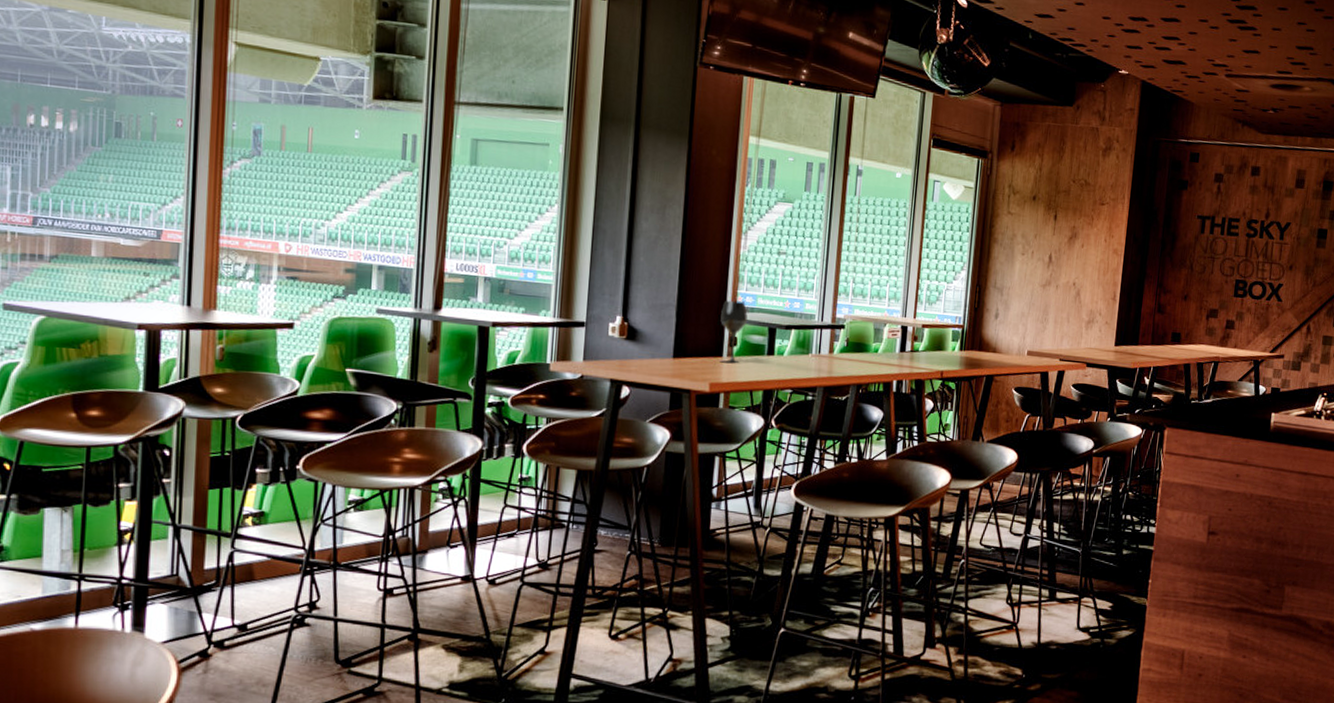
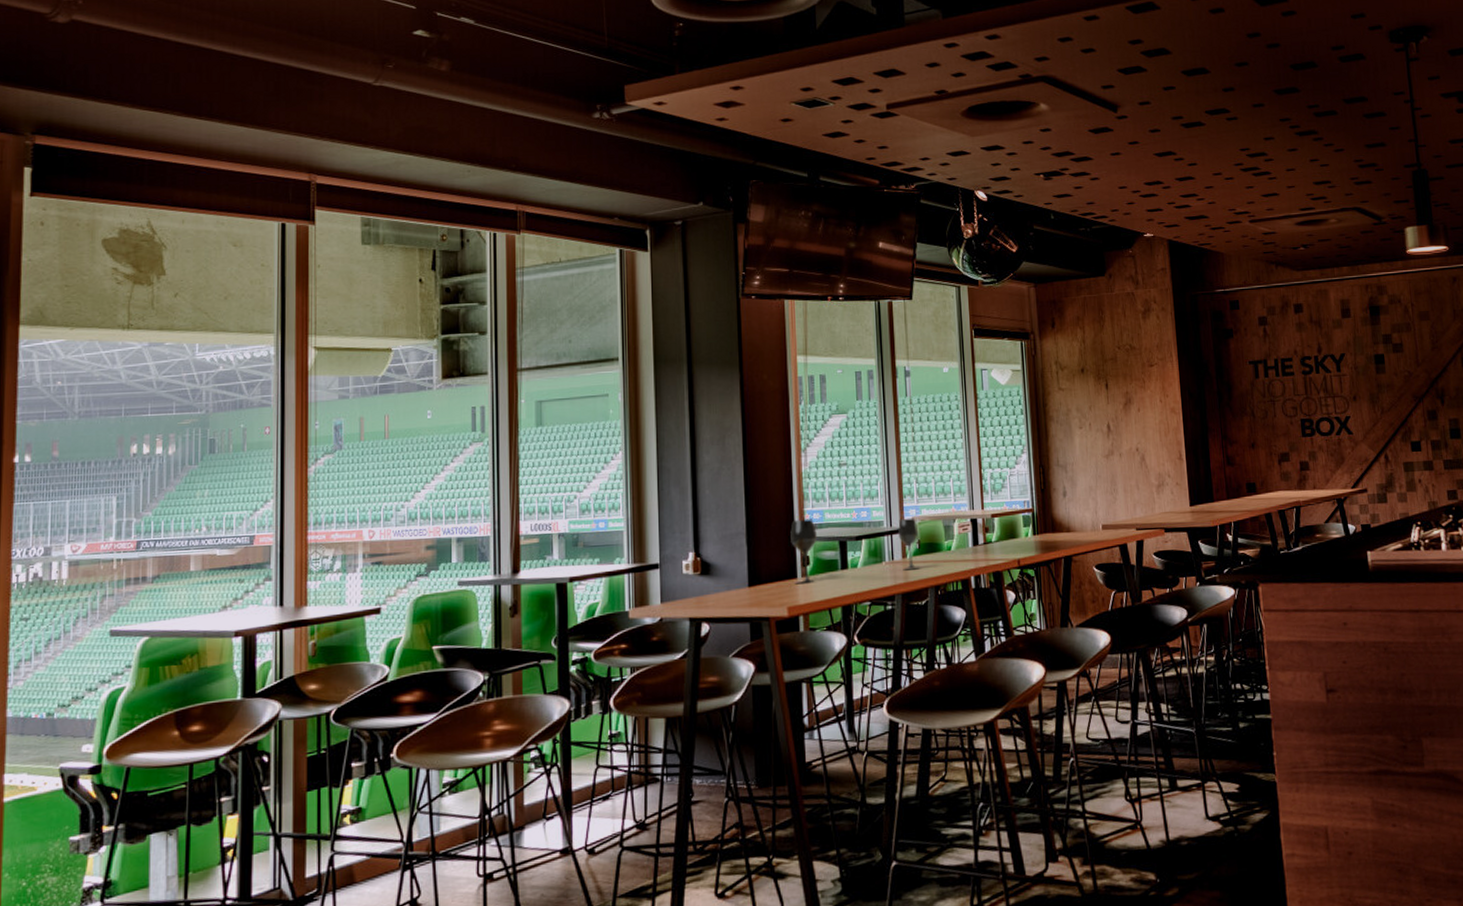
wine glass: none [828,315,849,366] -> present [898,517,921,571]

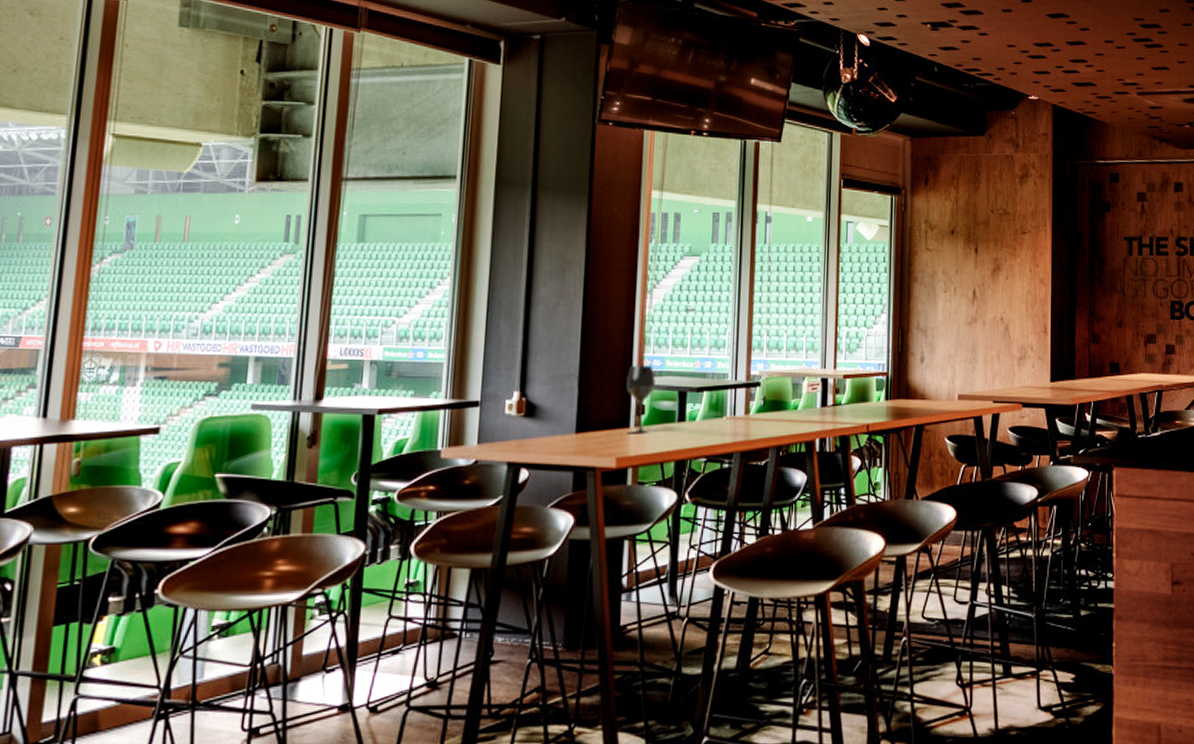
wine glass: present [898,517,921,571] -> none [743,372,765,428]

